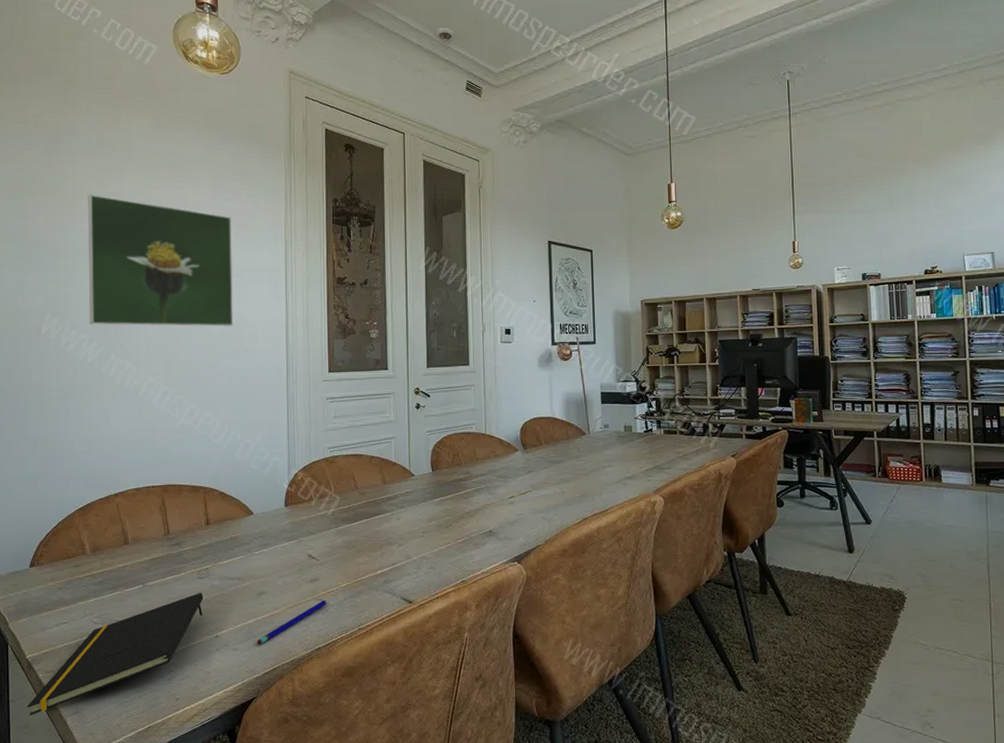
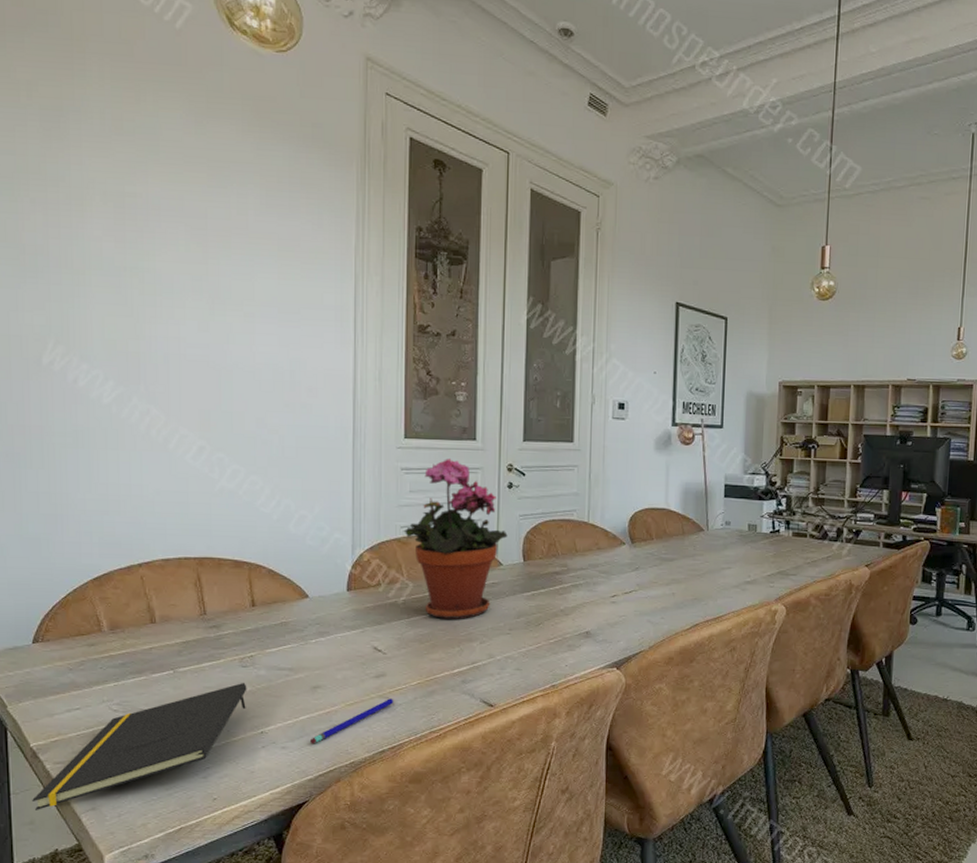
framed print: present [87,195,233,327] -> none [100,193,289,374]
potted plant: none [331,386,418,526] -> present [405,458,508,619]

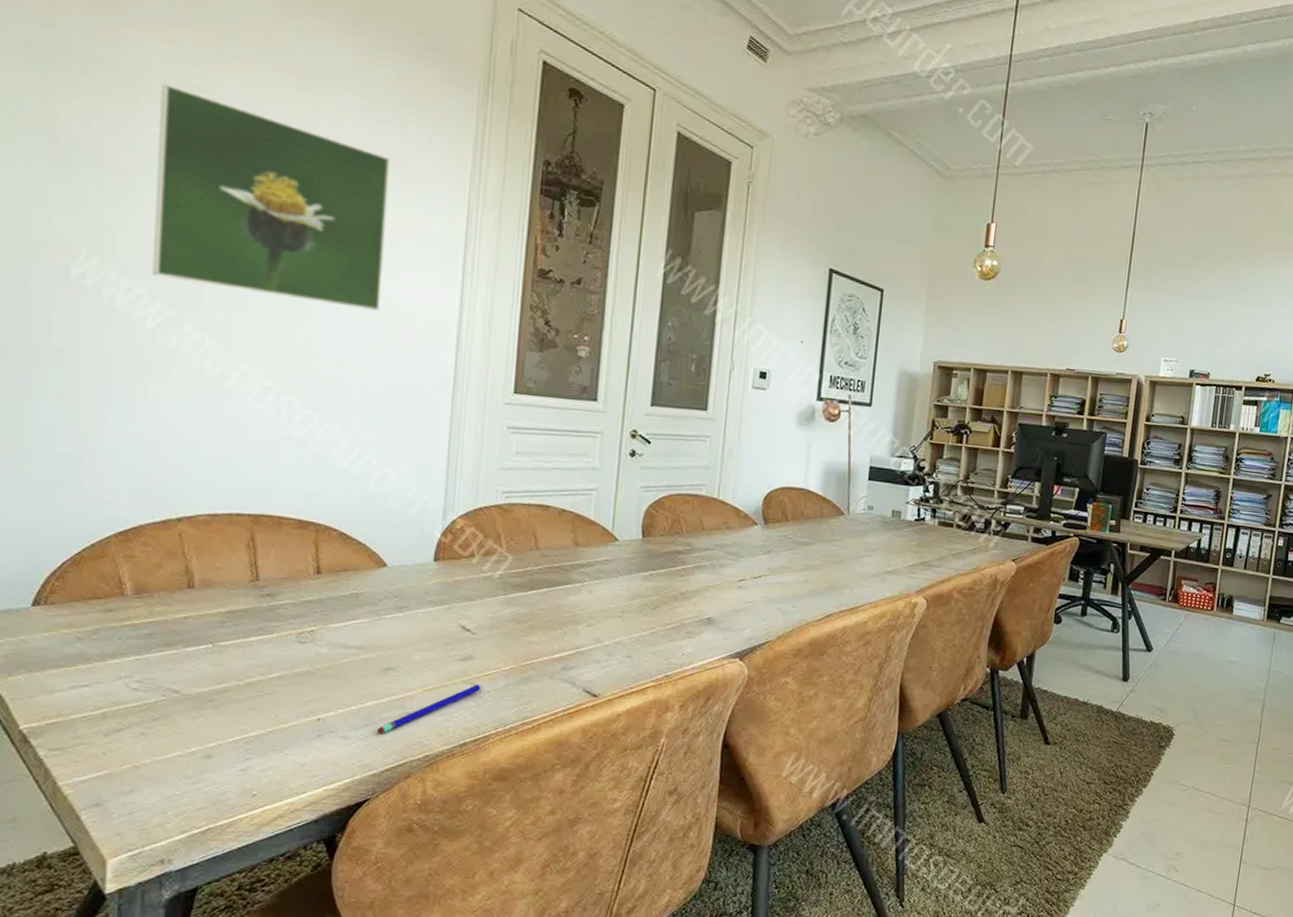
notepad: present [32,683,247,810] -> none [17,661,304,806]
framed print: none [100,193,289,374] -> present [153,84,392,311]
potted plant: present [405,458,508,619] -> none [507,418,626,599]

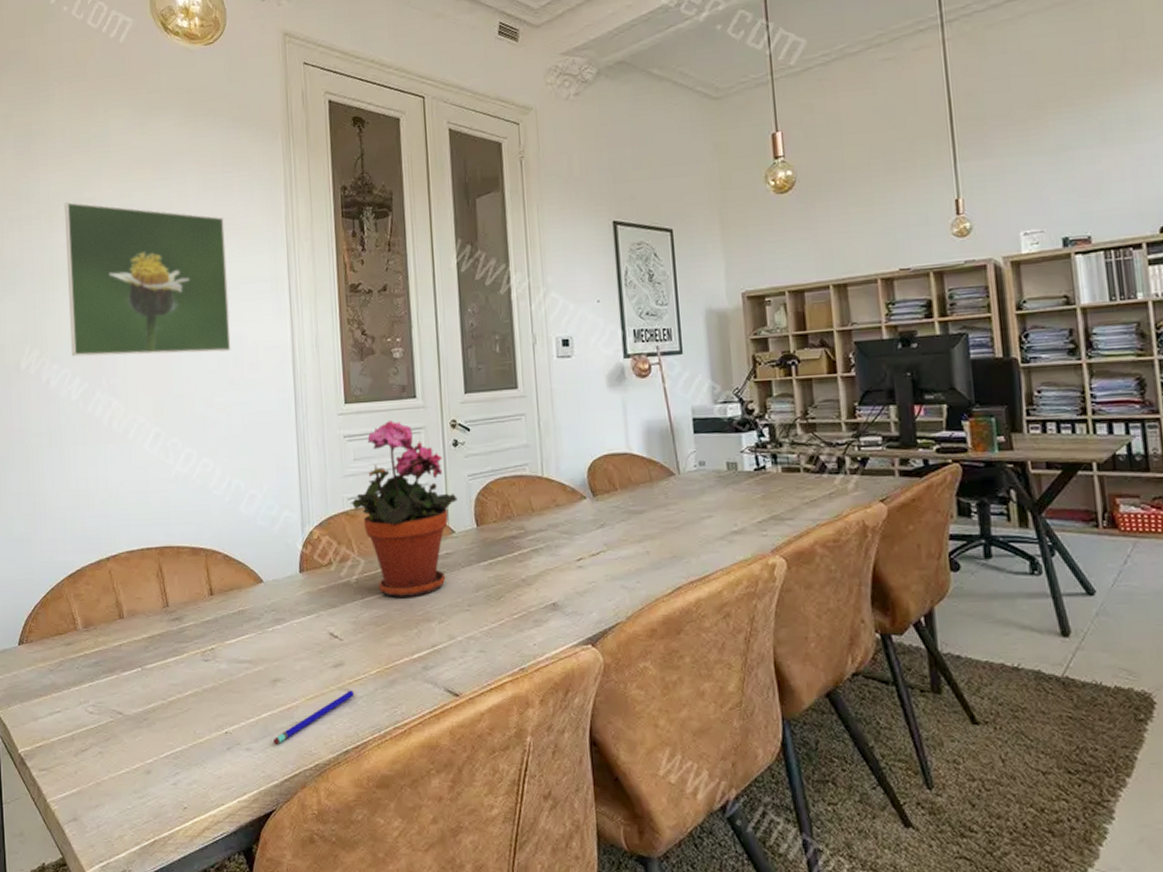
potted plant: none [507,418,626,599] -> present [352,419,458,598]

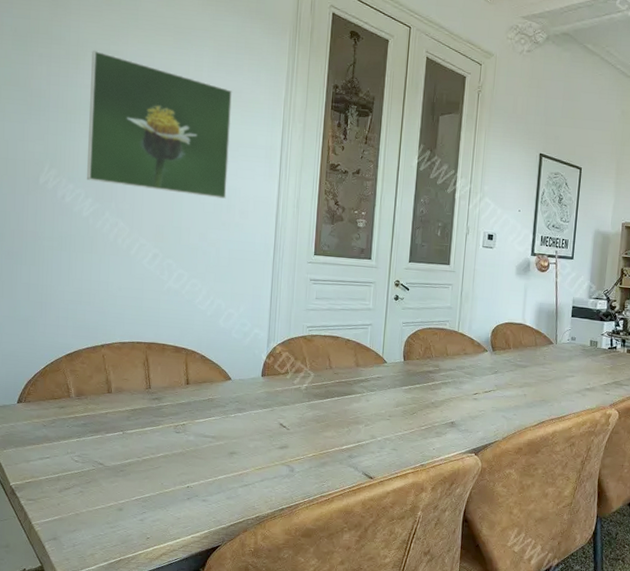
pen: present [274,690,355,745] -> none [225,466,294,500]
potted plant: present [352,419,458,598] -> none [310,272,392,405]

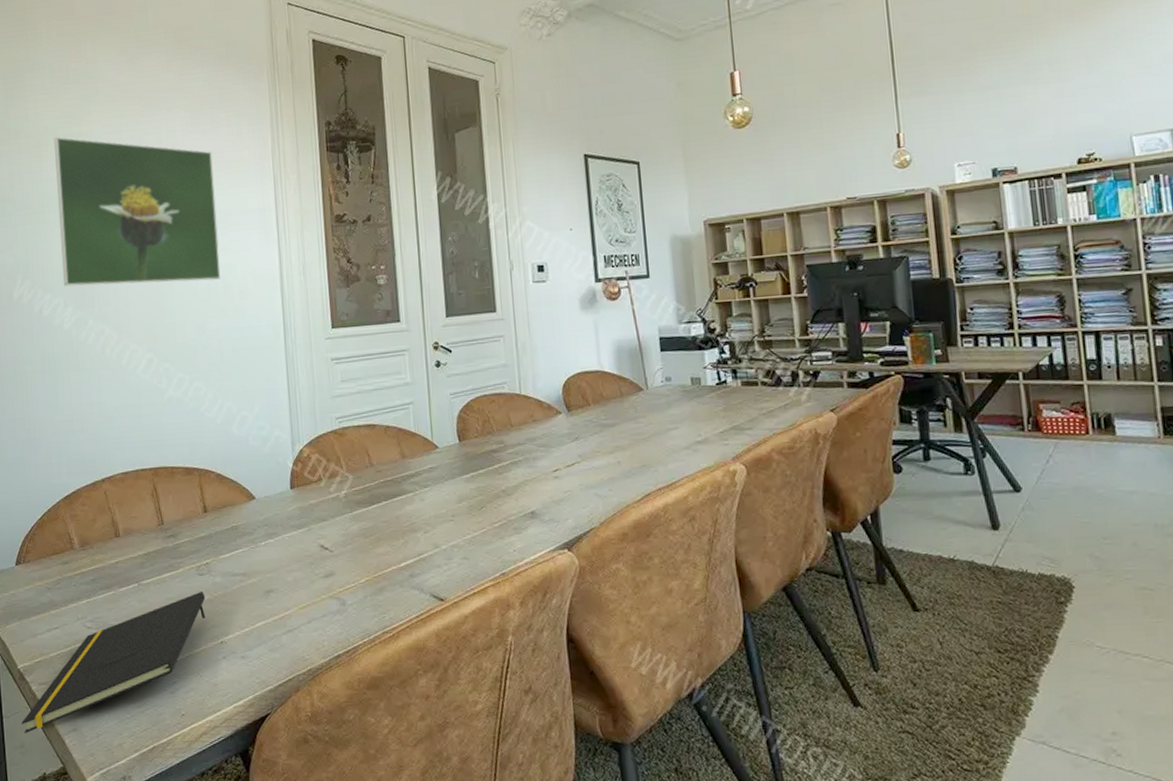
notepad: none [9,445,179,537] -> present [22,592,206,733]

